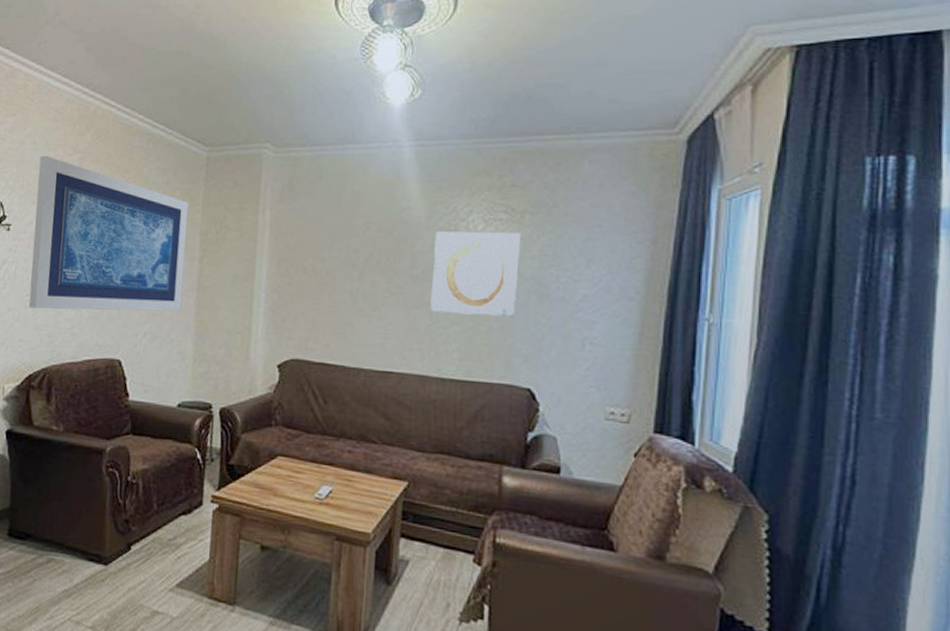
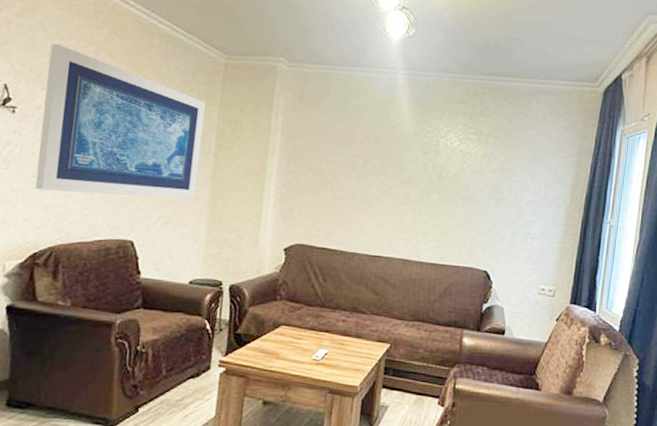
wall art: present [430,231,522,318] -> none [414,145,486,217]

